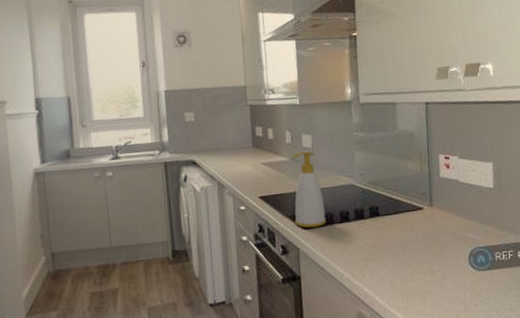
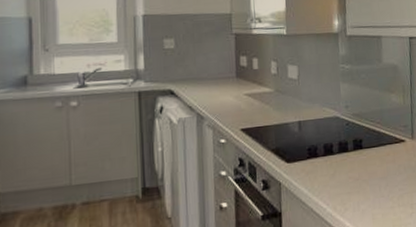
soap bottle: present [292,151,327,228] -> none [277,82,310,162]

